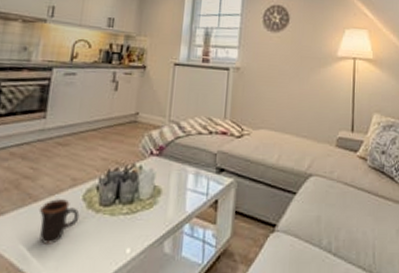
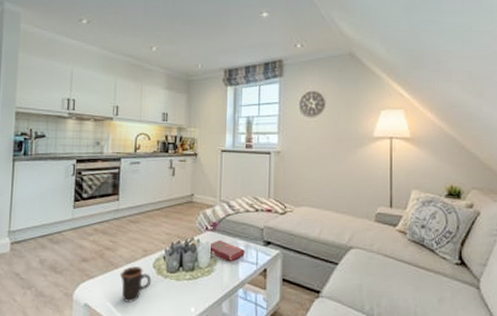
book: none [151,166,195,192] -> present [208,239,245,262]

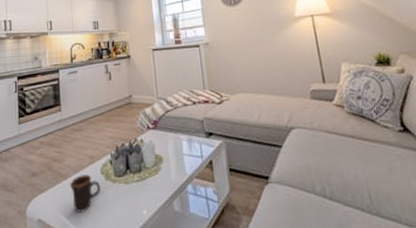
book: present [208,239,245,262] -> none [153,137,189,158]

